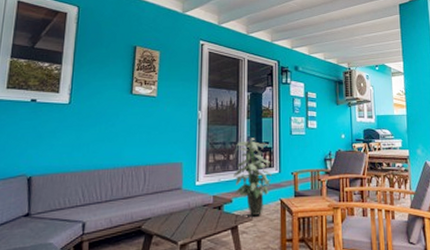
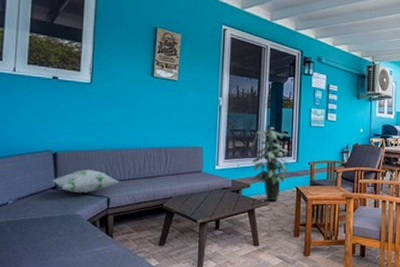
decorative pillow: none [25,193,97,220] -> present [52,169,121,194]

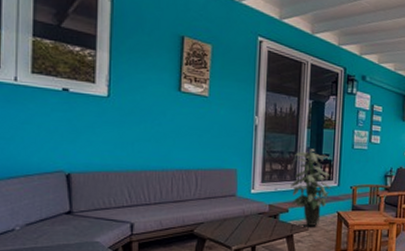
decorative pillow: present [52,169,121,194] -> none [66,193,145,219]

